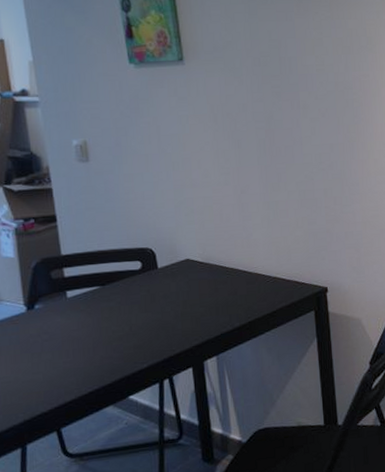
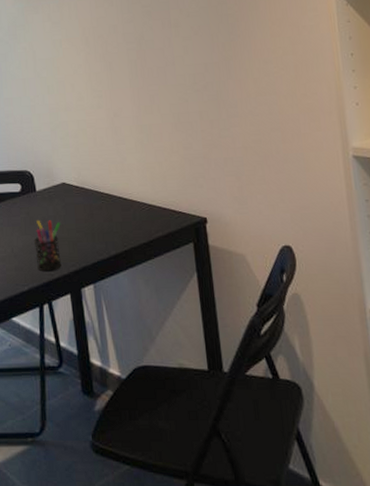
pen holder: none [155,296,184,348] -> present [34,220,61,272]

